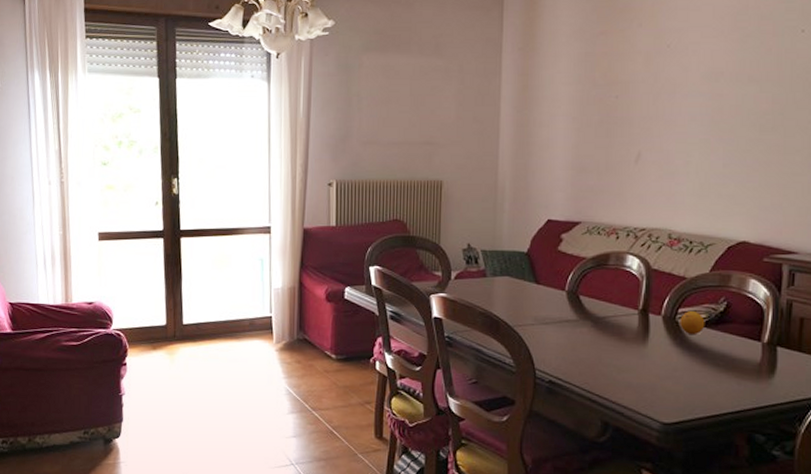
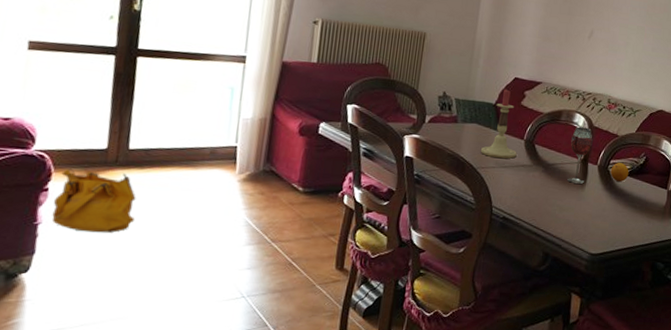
handbag: none [131,345,194,403] -> present [51,169,136,233]
candlestick: none [515,234,558,315] -> present [480,89,517,159]
wineglass: none [624,270,652,339] -> present [567,126,593,184]

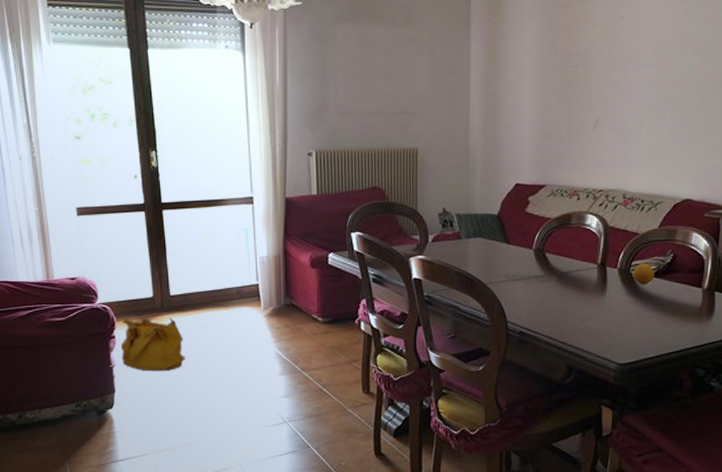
candlestick: present [480,89,517,159] -> none [488,197,527,272]
wineglass: present [567,126,593,184] -> none [585,228,609,290]

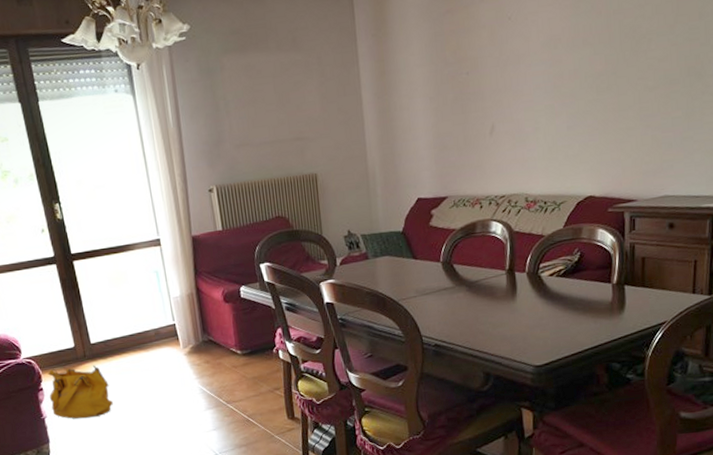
fruit: present [633,264,655,285] -> none [542,264,564,286]

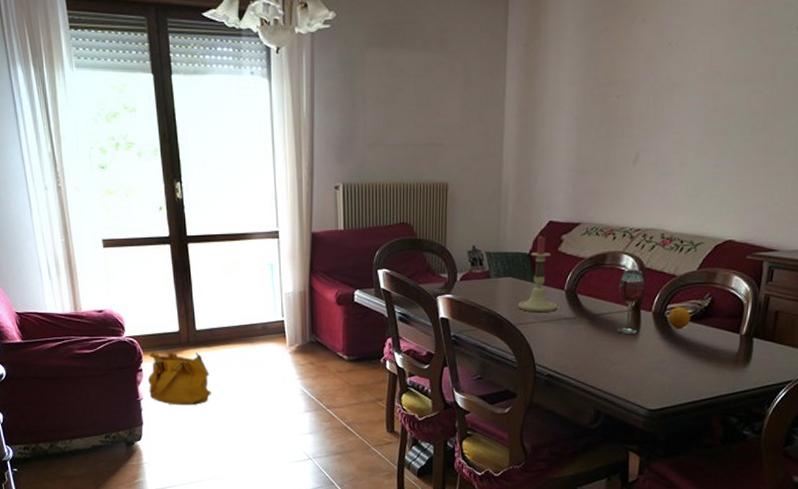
candlestick: none [397,213,436,287] -> present [517,235,558,313]
wineglass: none [491,234,516,297] -> present [617,269,645,334]
fruit: none [542,264,564,286] -> present [668,307,691,329]

